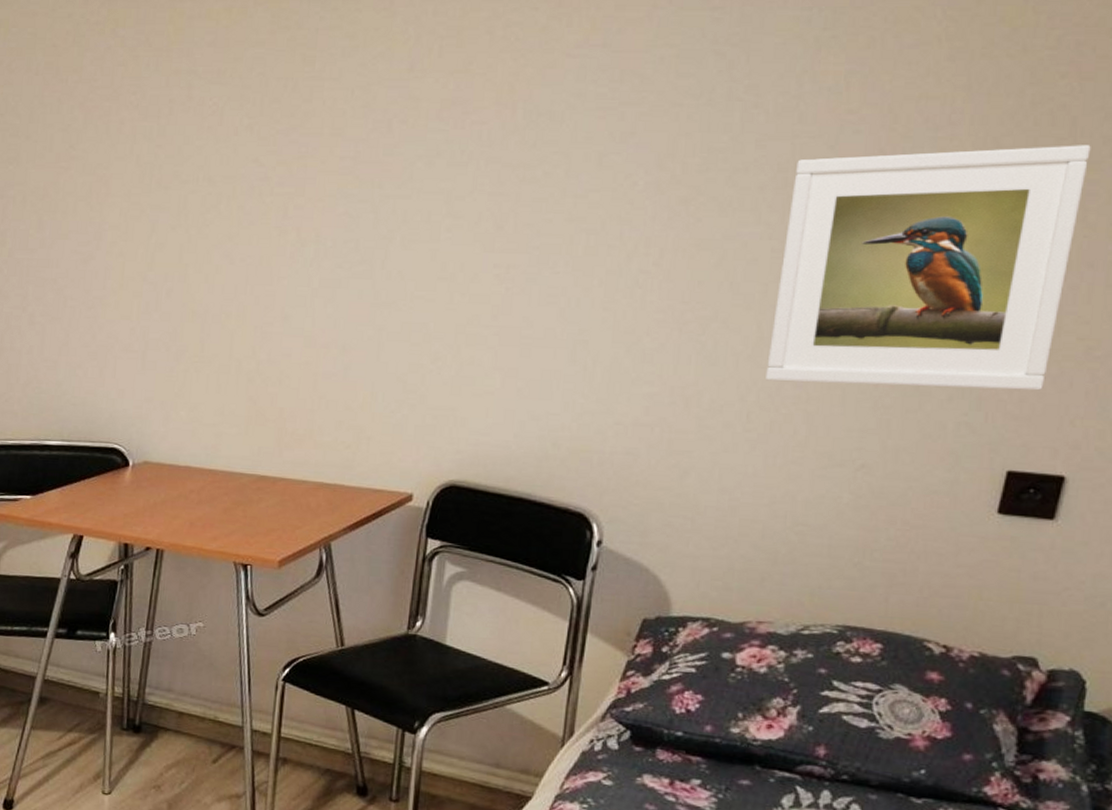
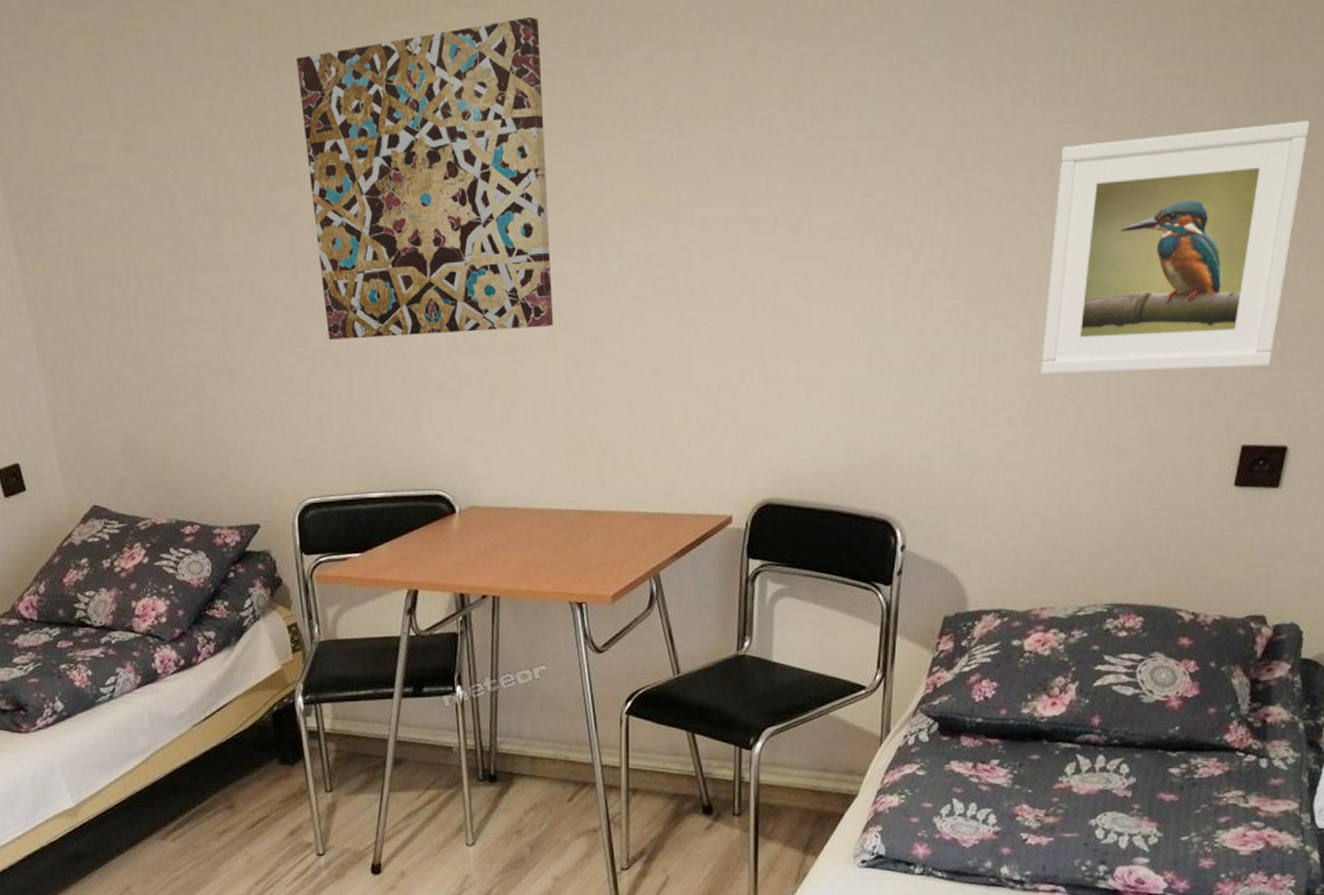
wall art: none [26,27,258,301] -> present [296,16,553,339]

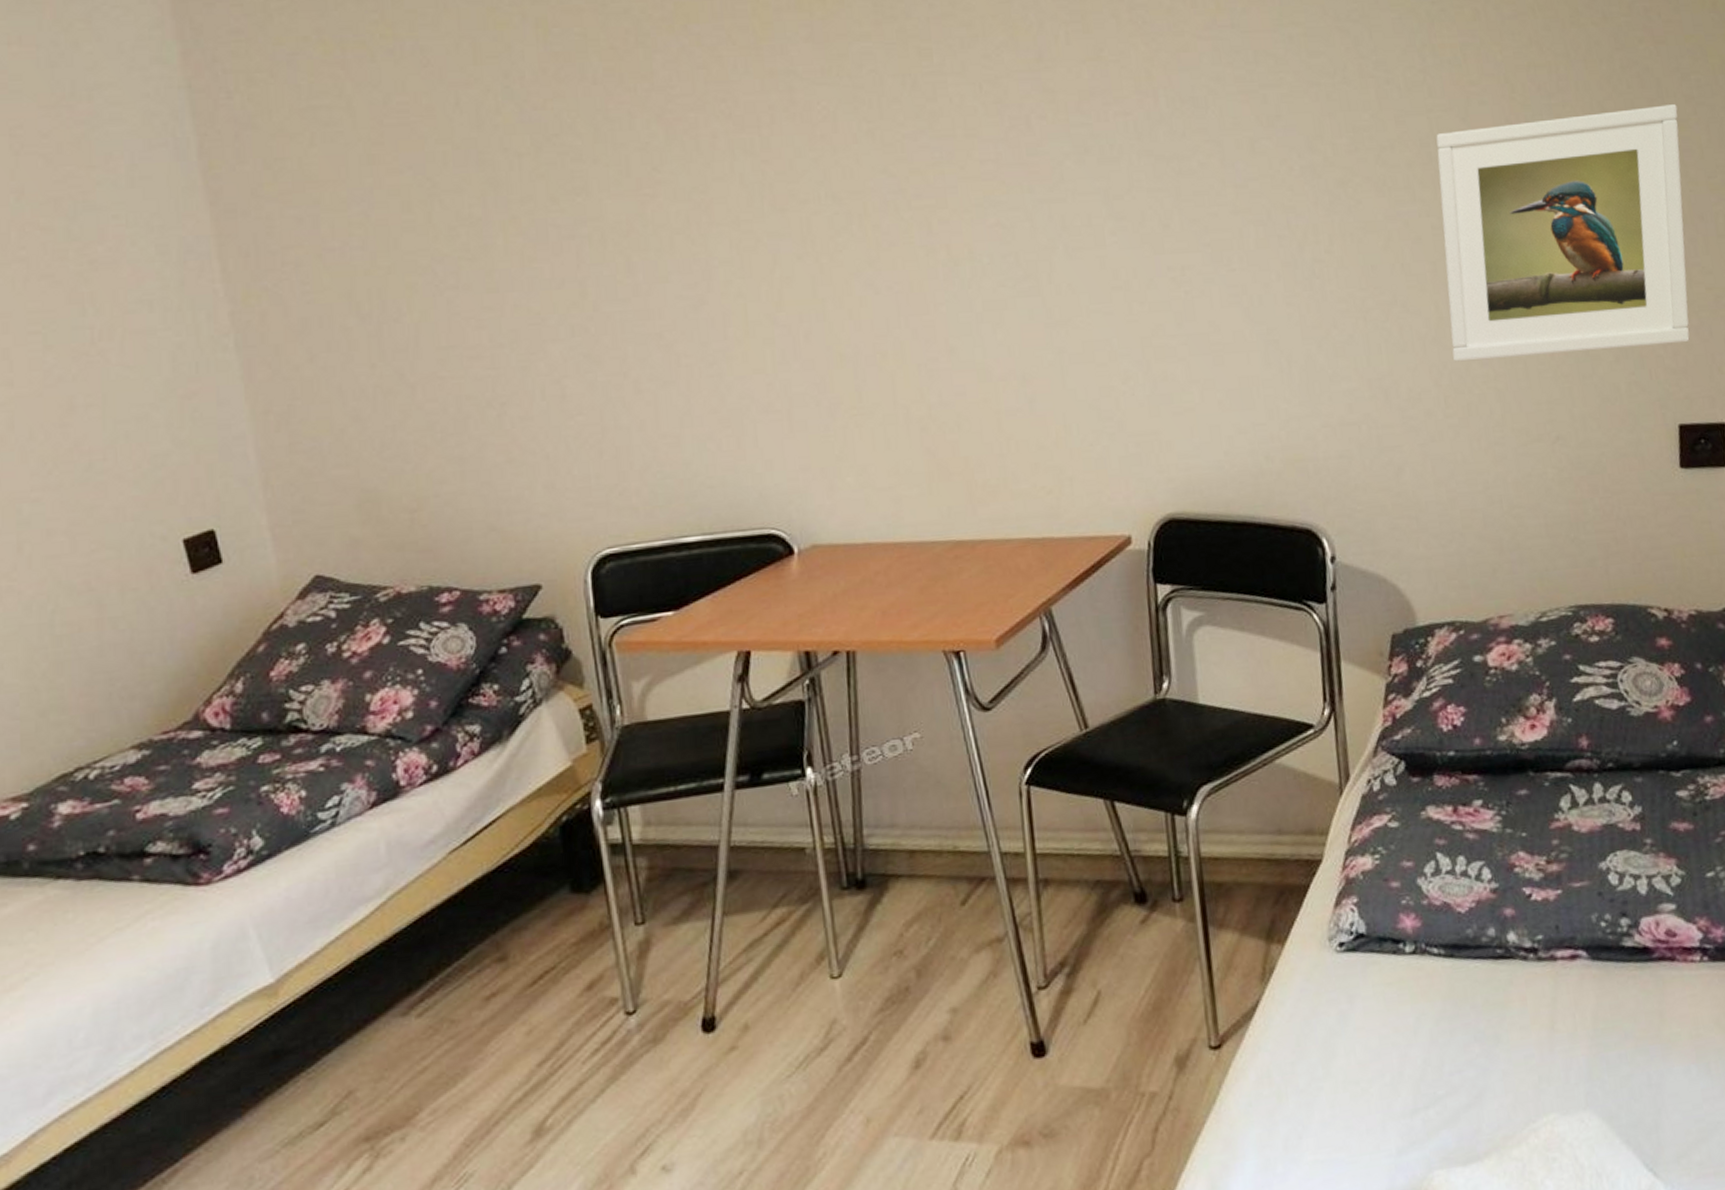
wall art: present [296,16,553,339] -> none [581,18,899,362]

